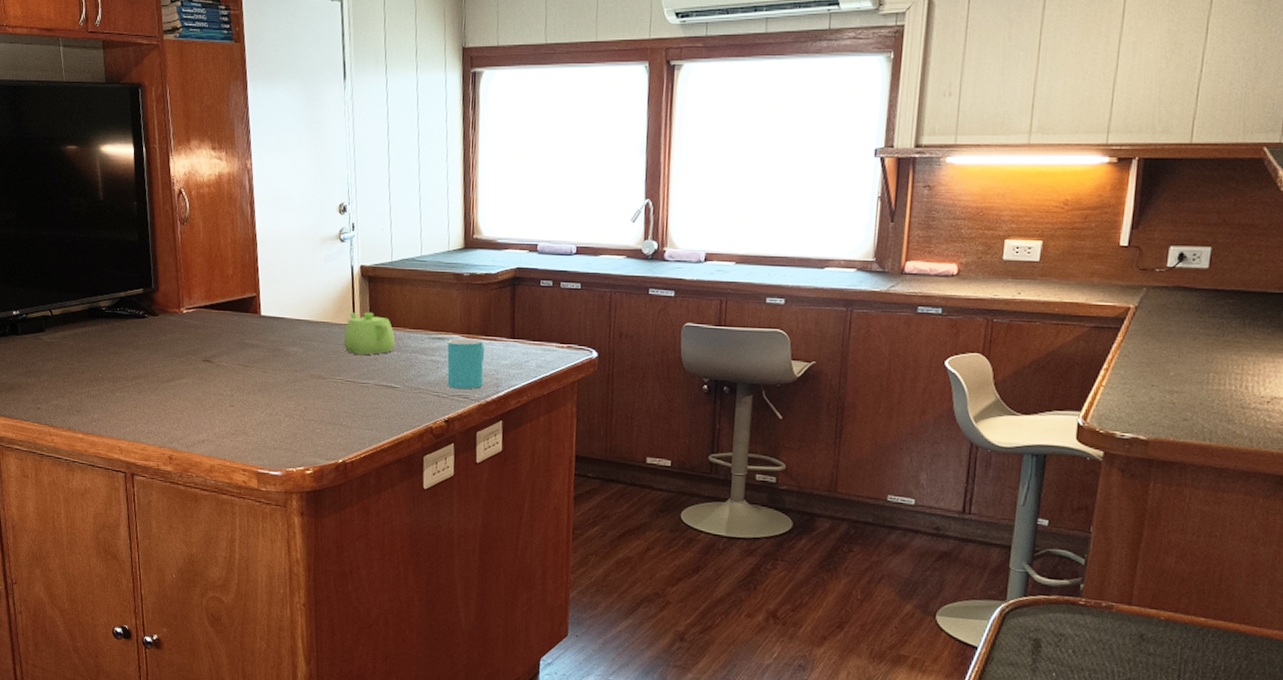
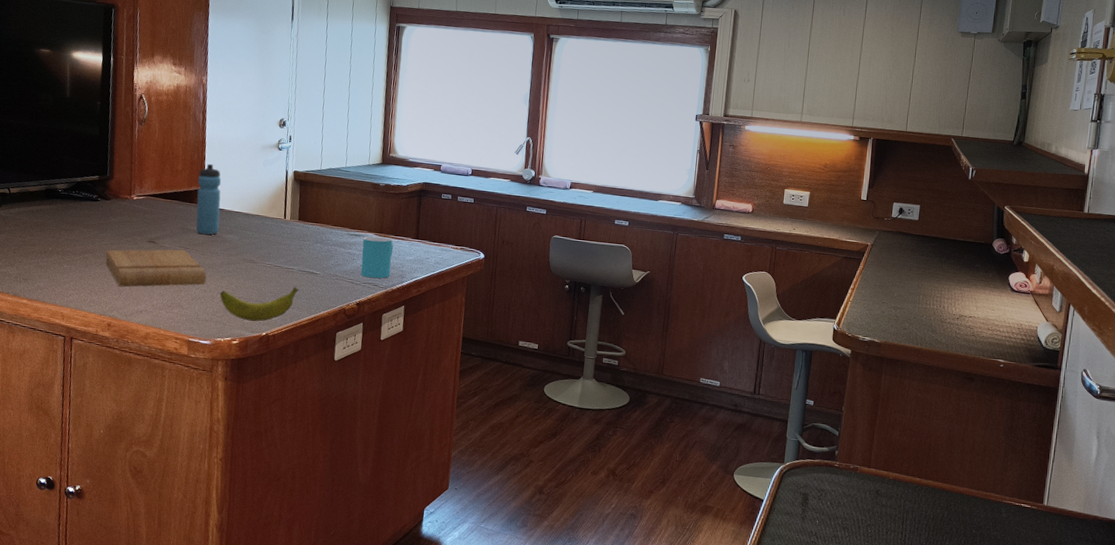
cutting board: none [159,368,271,415] -> present [105,249,207,287]
water bottle: none [252,264,281,349] -> present [195,163,221,235]
banana: none [287,404,376,447] -> present [219,286,298,322]
teapot: present [343,311,396,355] -> none [274,208,319,245]

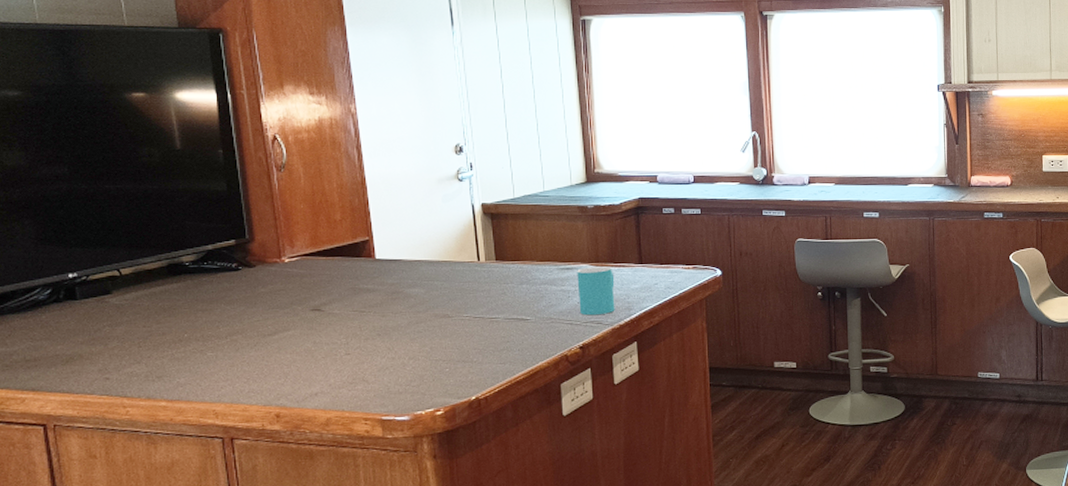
cutting board: present [105,249,207,287] -> none [259,314,392,369]
water bottle: present [195,163,221,235] -> none [363,207,400,292]
banana: present [219,286,298,322] -> none [411,338,508,386]

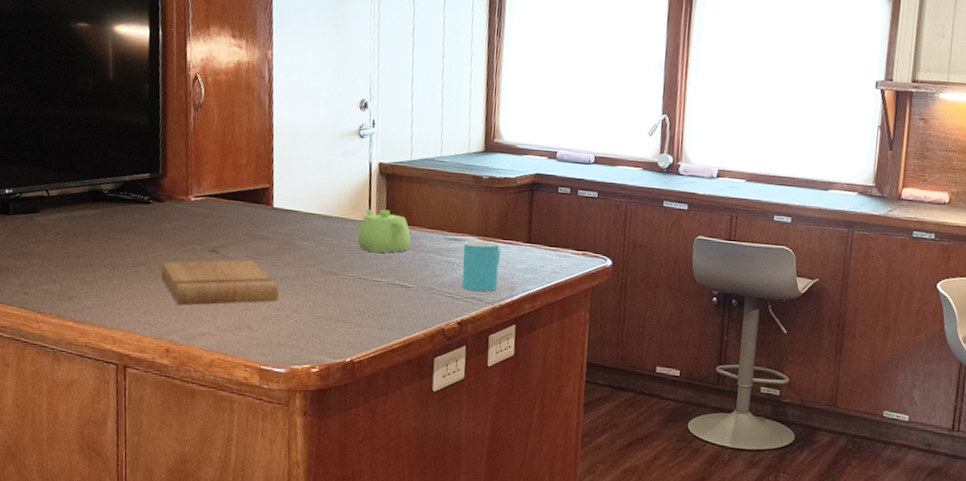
cutting board: none [259,314,392,369] -> present [160,260,279,306]
teapot: none [468,248,524,290] -> present [357,208,411,253]

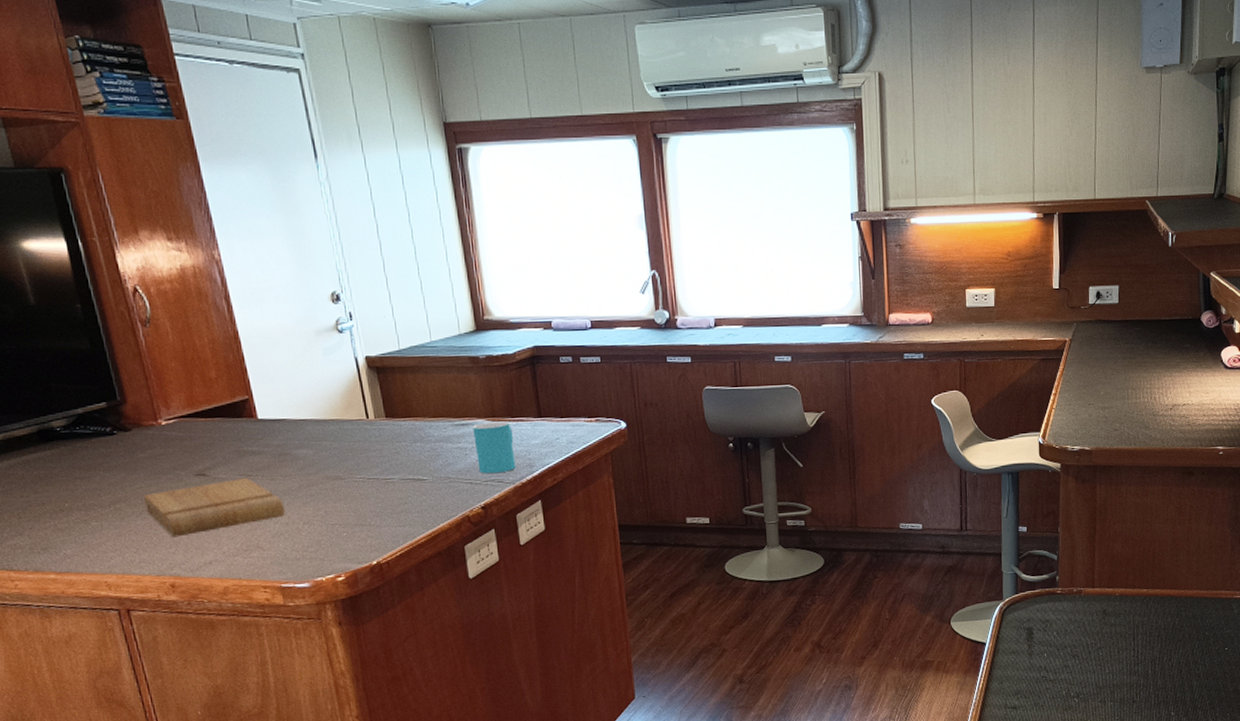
teapot: present [357,208,411,253] -> none [357,404,417,450]

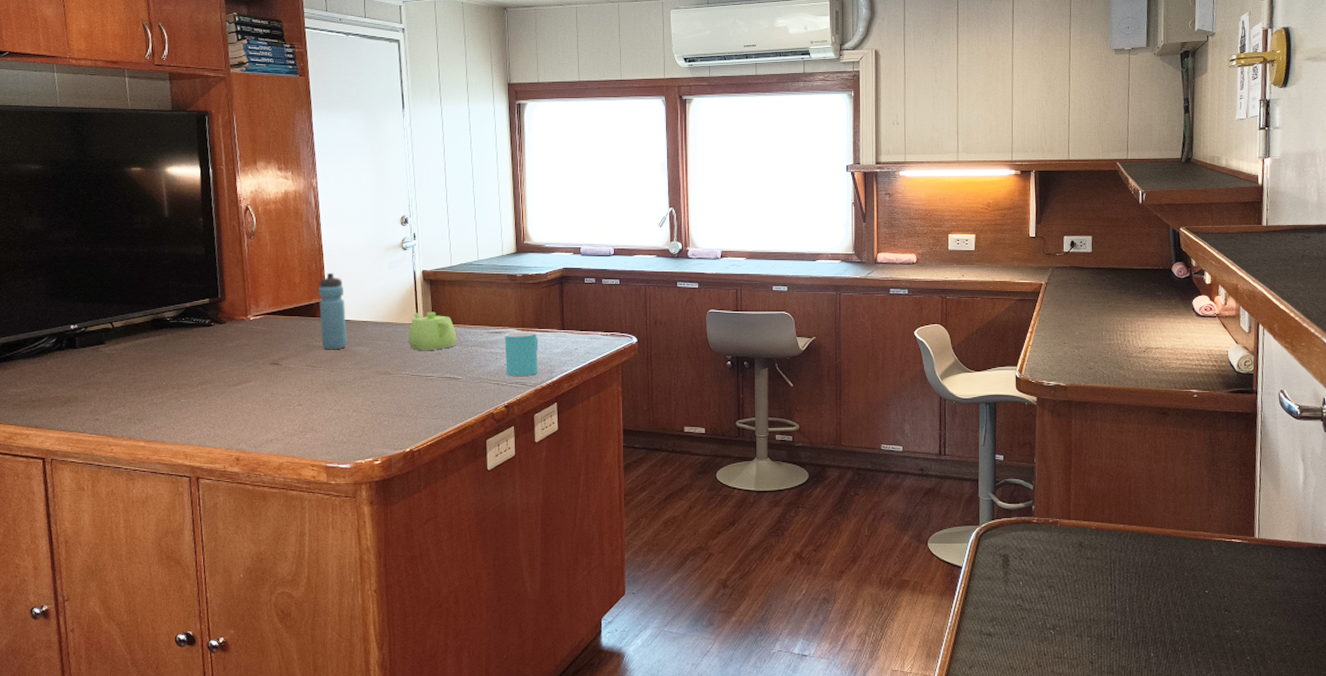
cutting board: present [143,478,285,537] -> none [225,369,339,416]
water bottle: none [240,363,286,454] -> present [318,272,348,349]
teapot: none [357,404,417,450] -> present [408,312,457,350]

